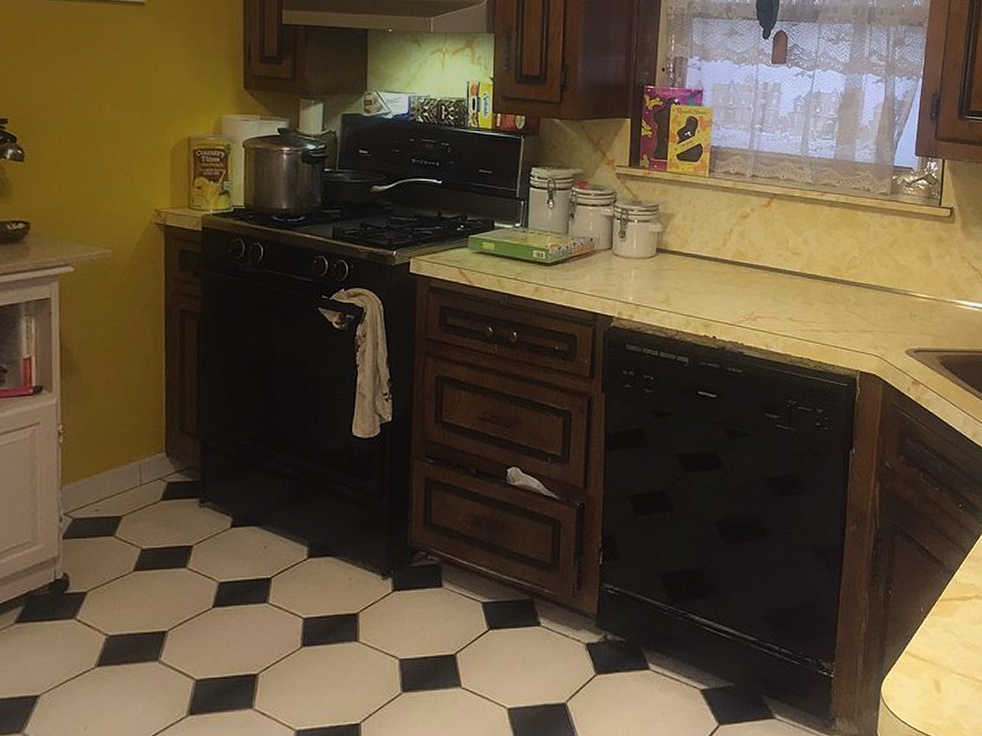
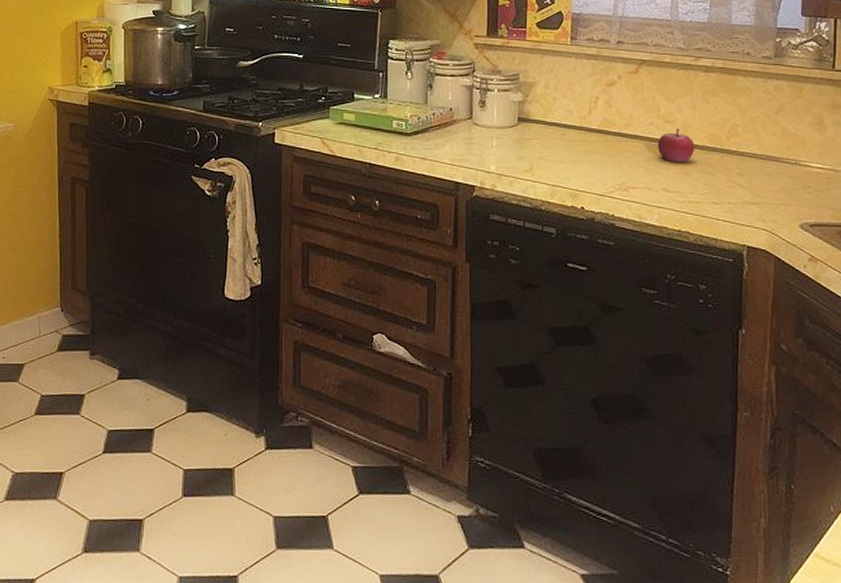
fruit: none [785,260,818,292] -> present [658,129,695,162]

